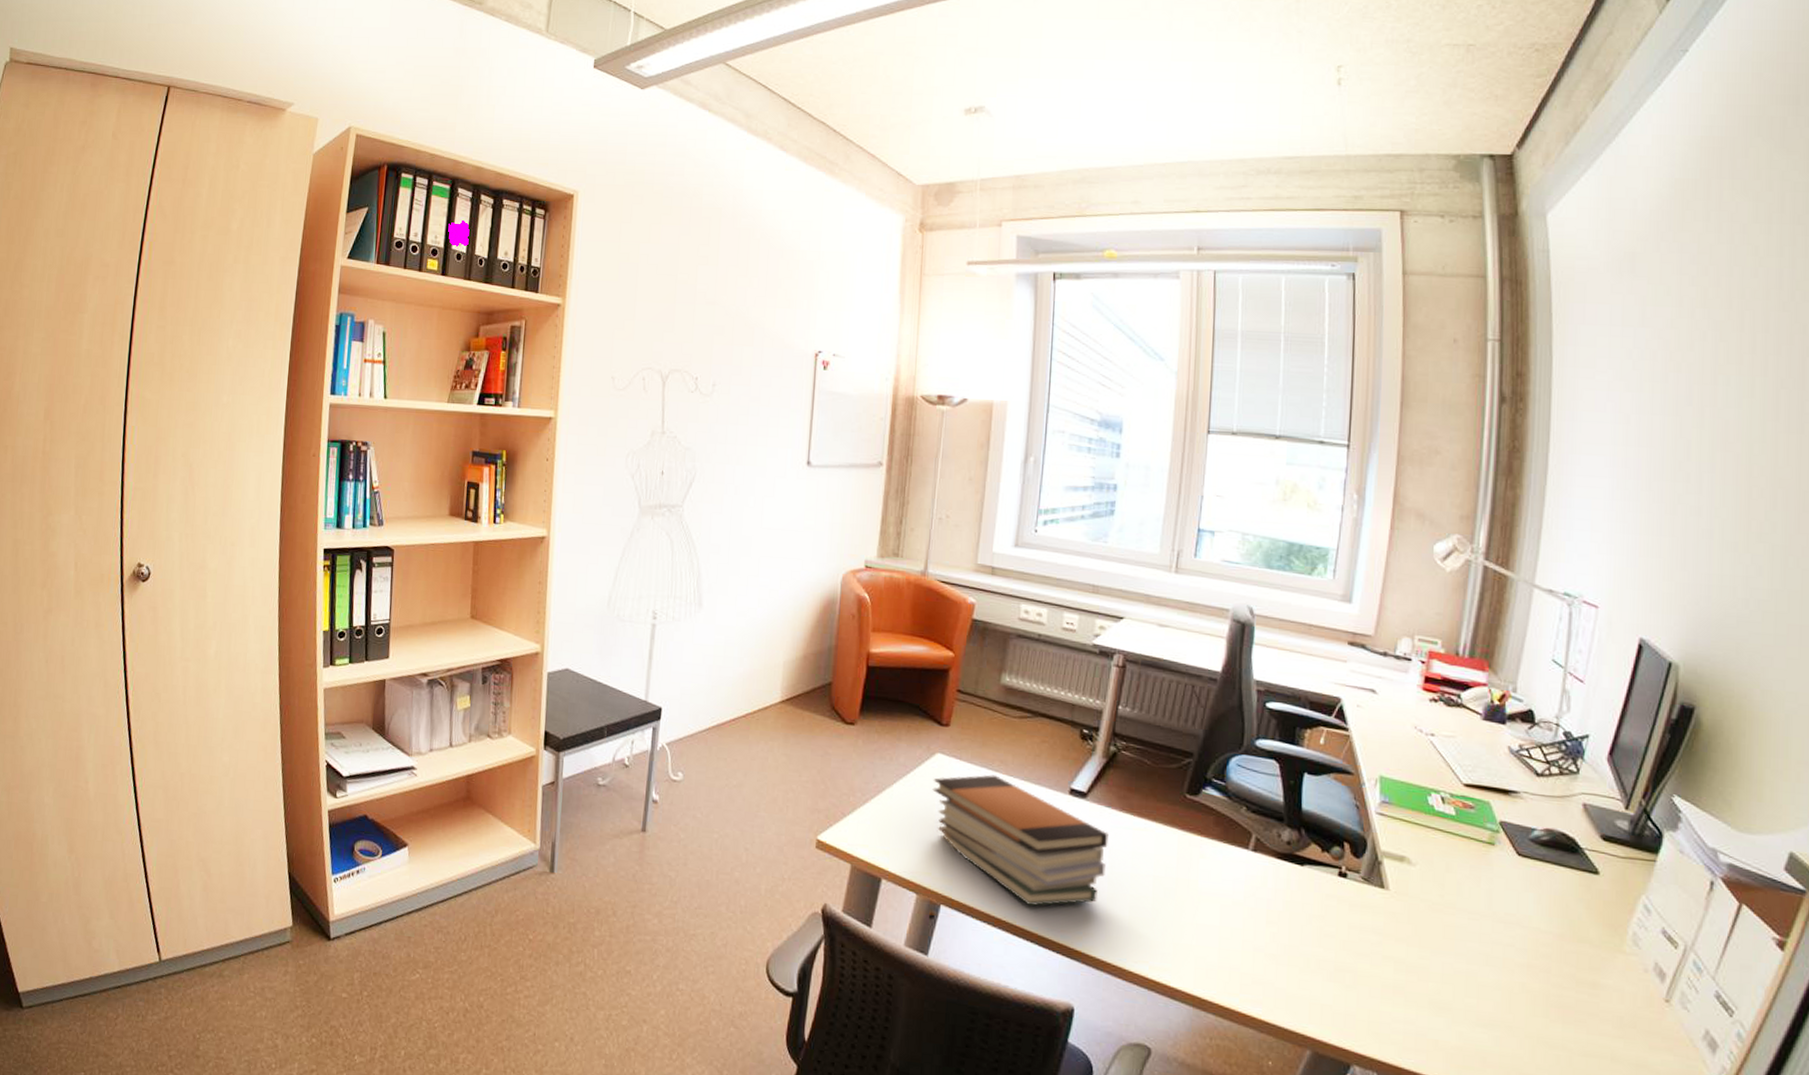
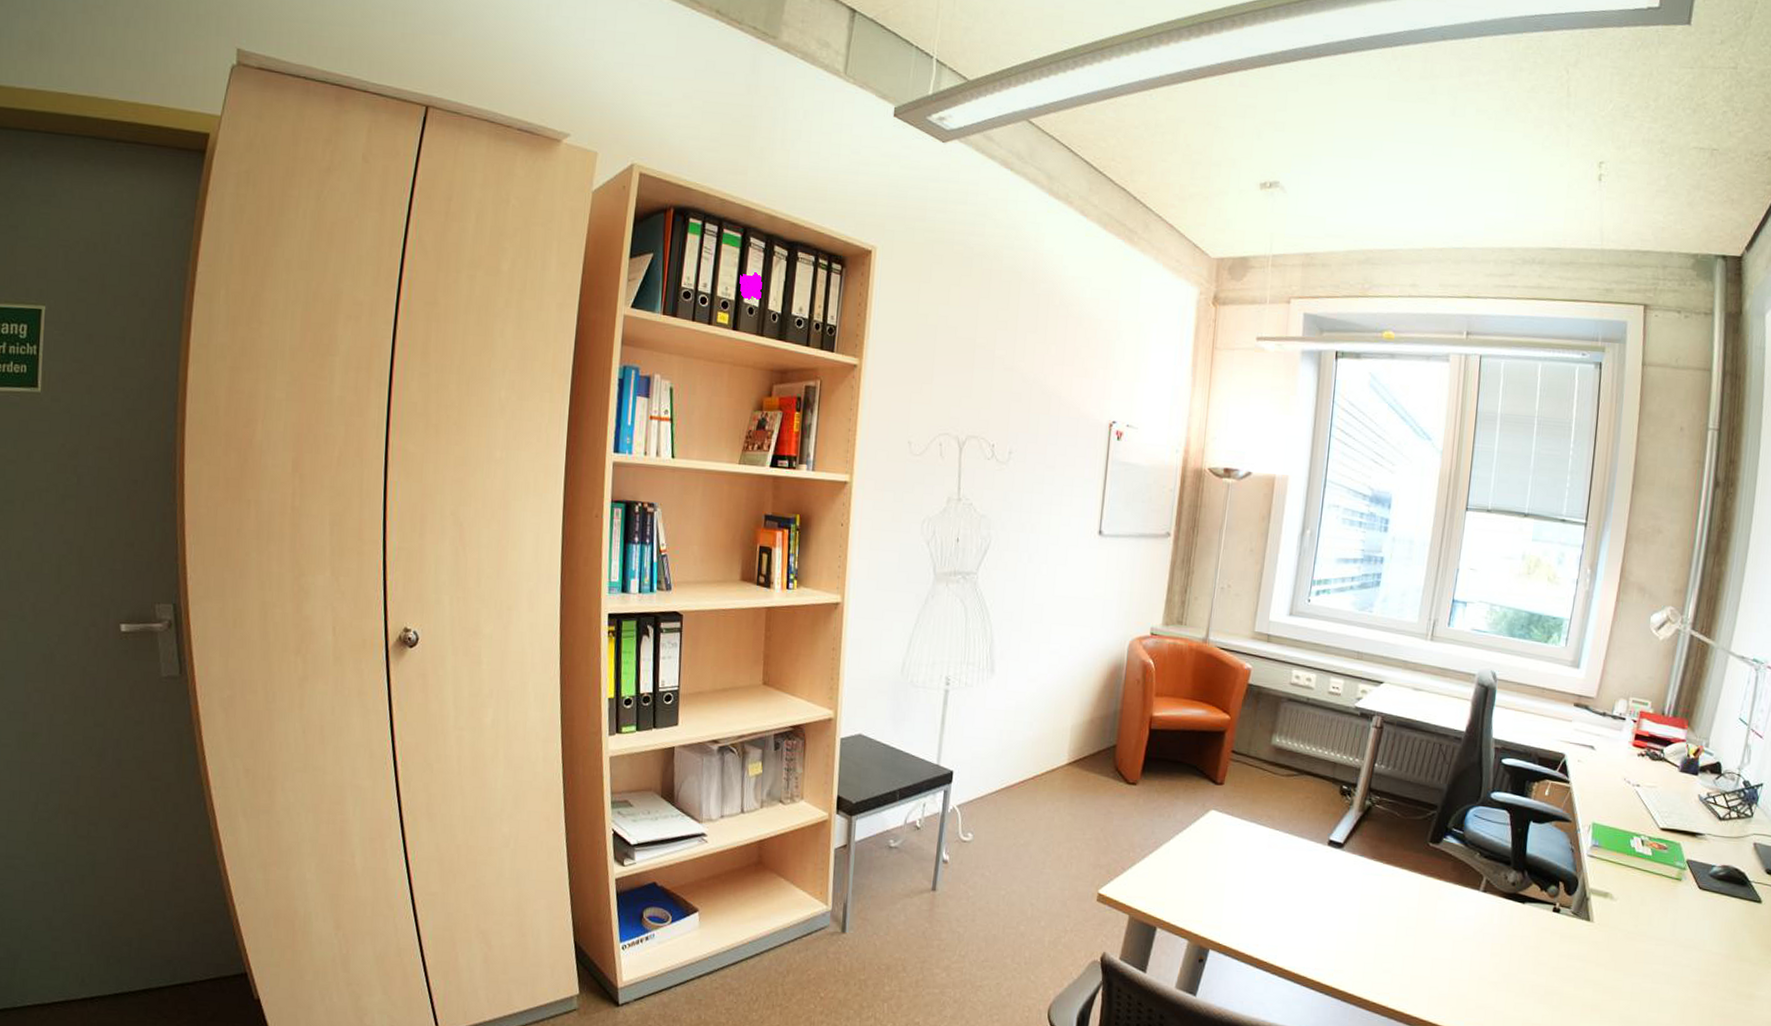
book stack: present [932,774,1109,906] -> none [1205,829,1361,948]

